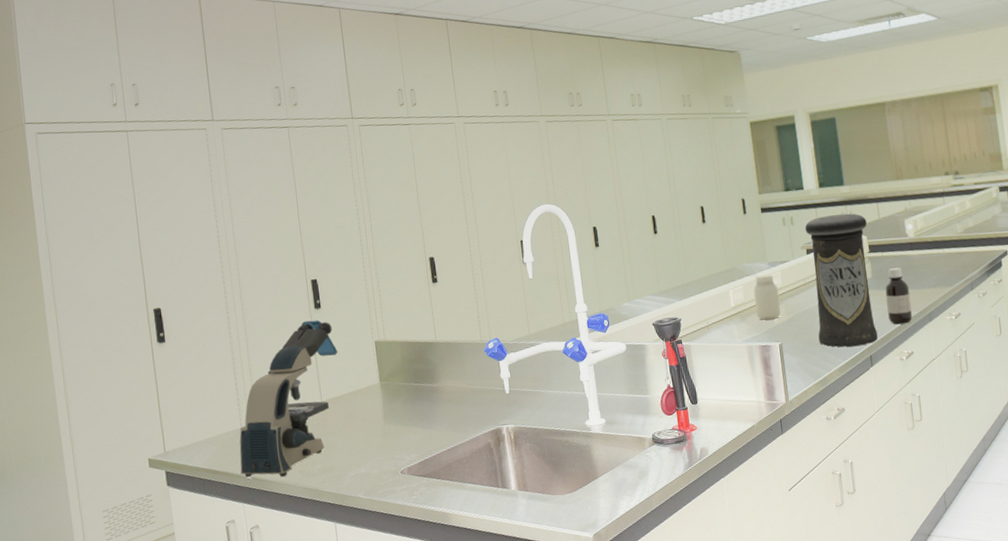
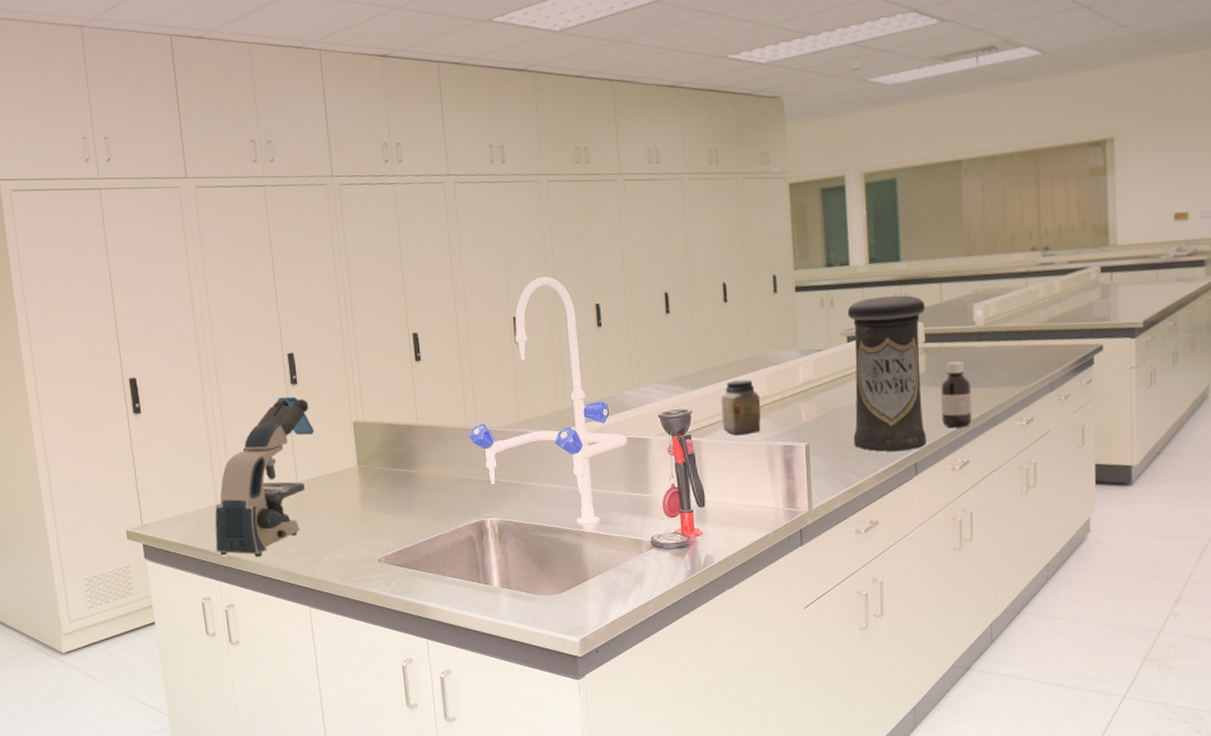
jar: none [705,289,741,339] -> present [721,379,761,436]
jar: present [753,274,781,320] -> none [779,365,810,417]

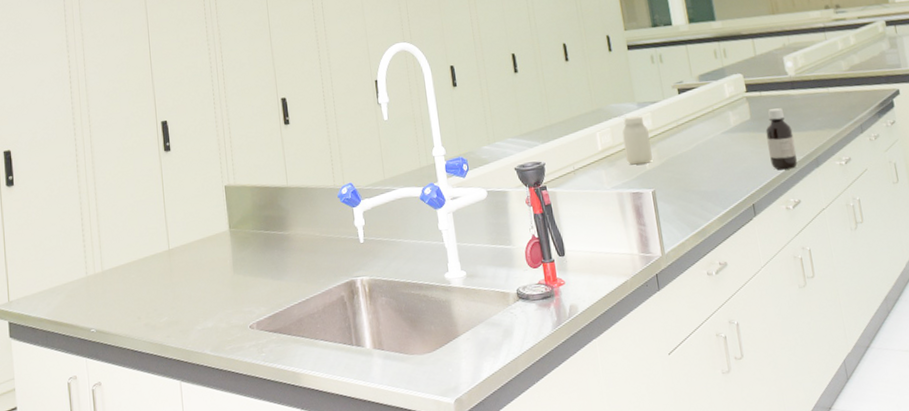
microscope: present [214,396,315,557] -> none [84,163,187,330]
jar: present [721,379,761,436] -> none [570,131,610,185]
jar: none [779,365,810,417] -> present [622,116,652,165]
container: present [847,295,927,452] -> none [675,50,761,195]

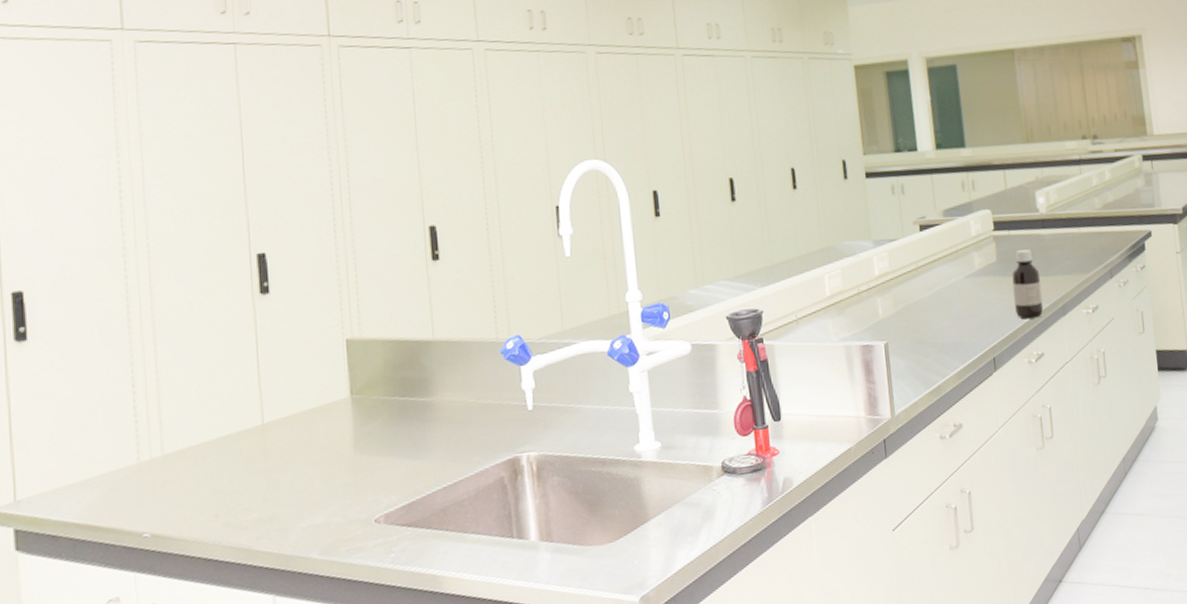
jar: present [622,116,652,165] -> none [854,256,887,313]

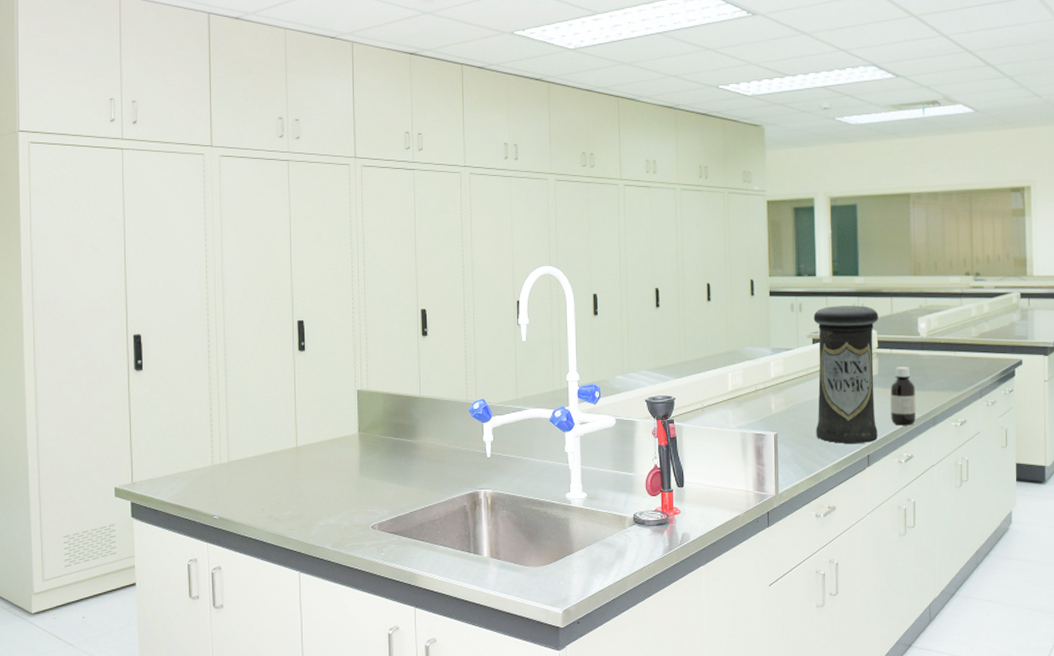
container: none [918,182,1003,347] -> present [813,306,878,443]

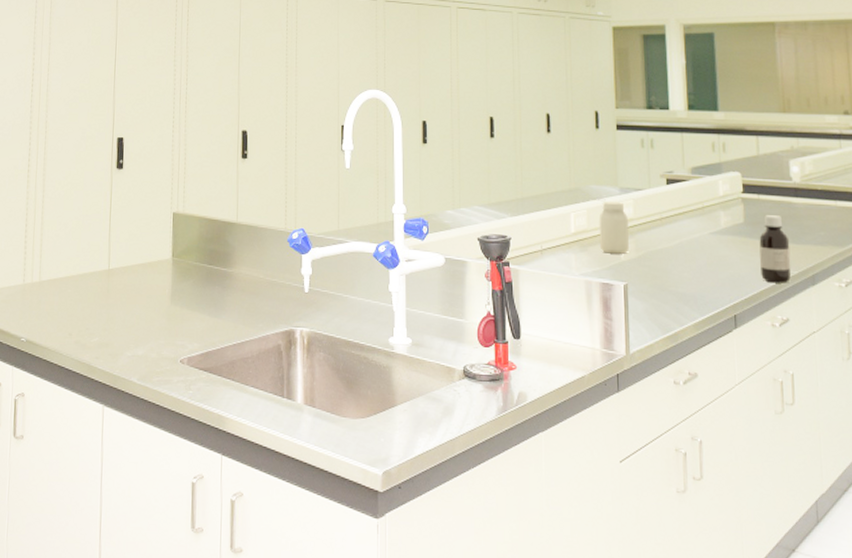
jar: none [753,361,779,407] -> present [598,202,629,254]
container: present [813,306,878,443] -> none [667,143,746,301]

